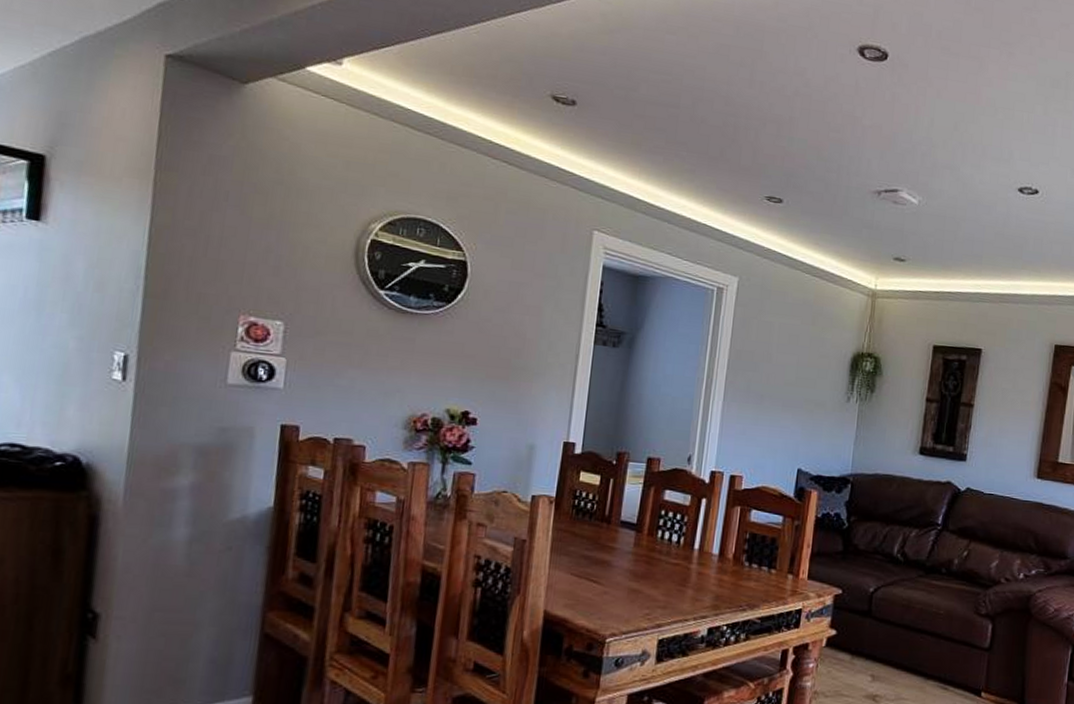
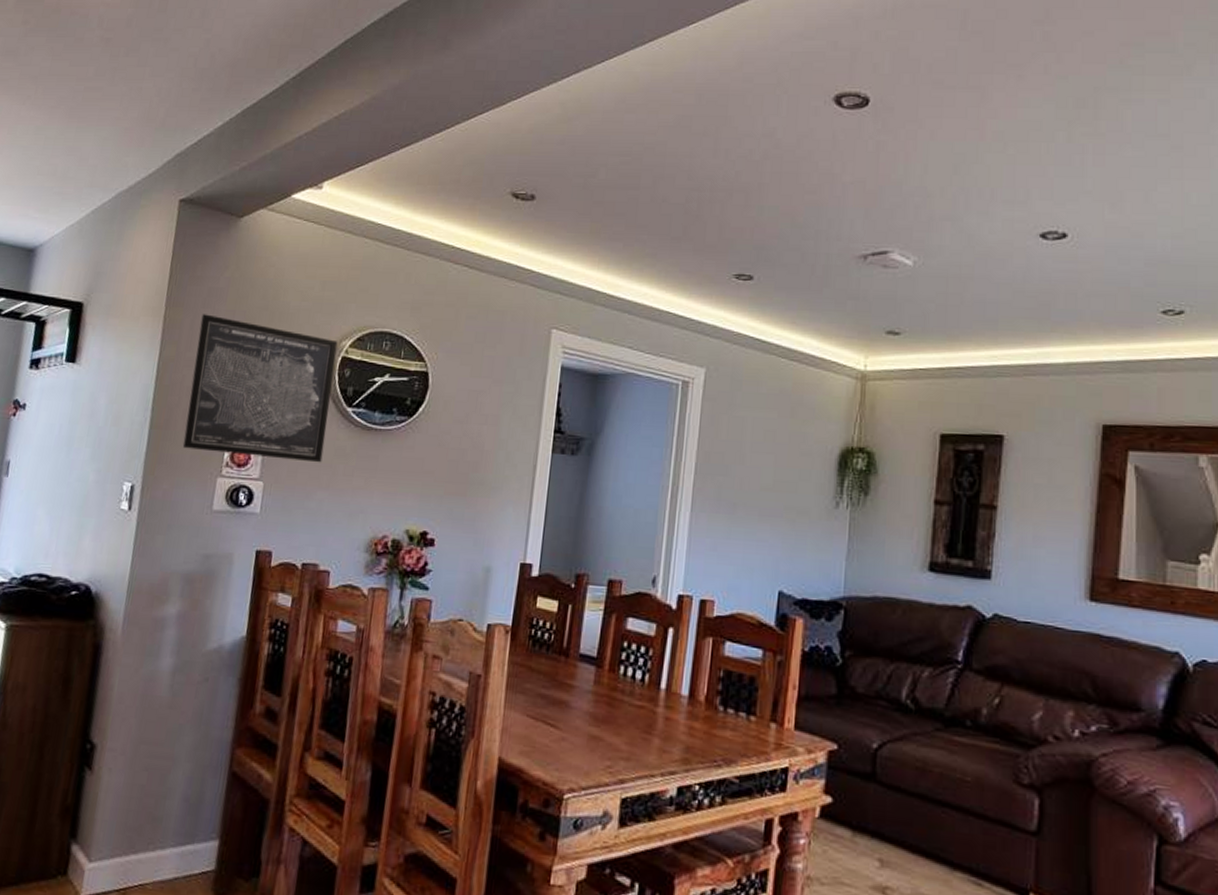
wall art: none [186,182,366,343] -> present [182,314,338,463]

